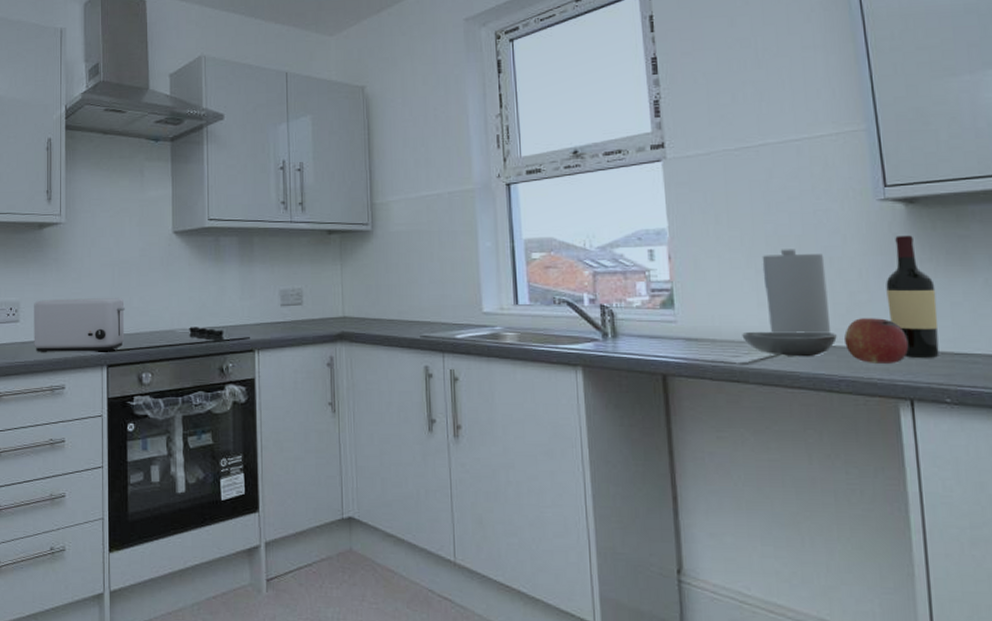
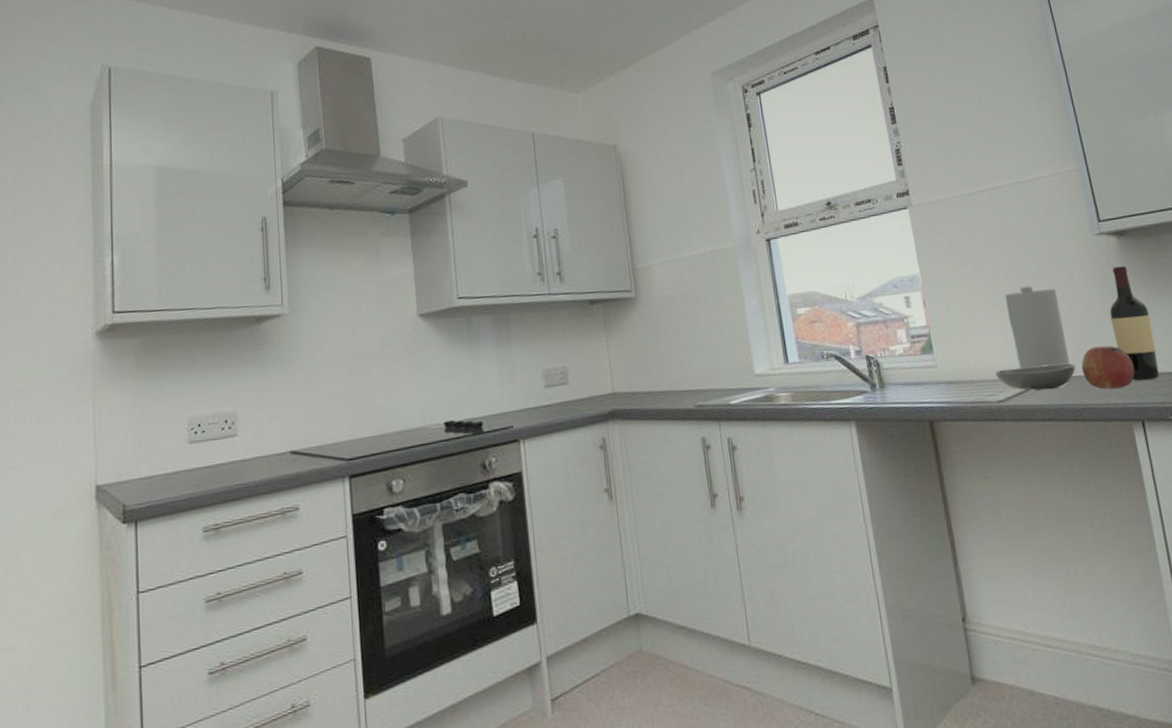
toaster: present [34,297,126,353] -> none [255,395,369,471]

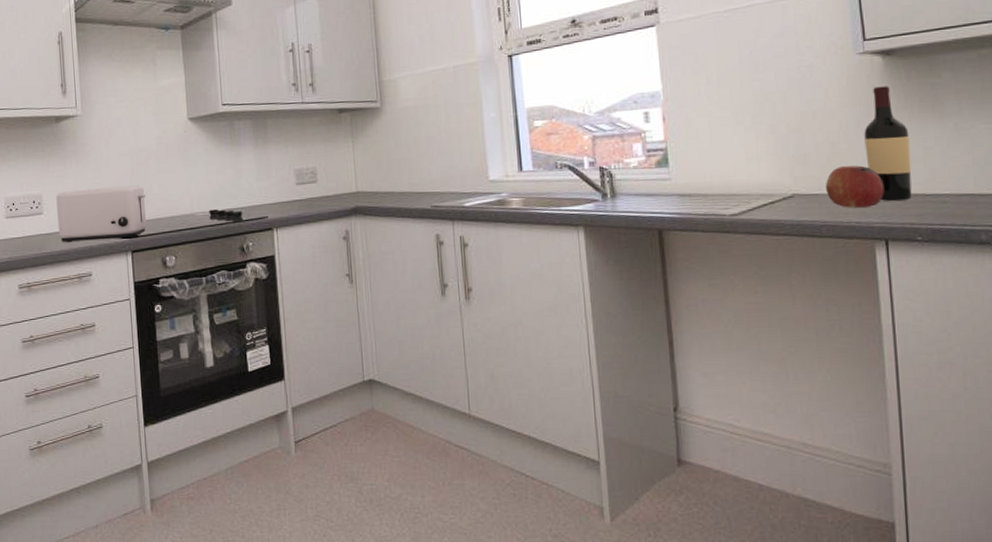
toaster: none [255,395,369,471] -> present [56,185,147,243]
bowl: present [995,363,1076,391] -> none [732,181,819,206]
paper towel holder: present [1004,286,1071,369] -> none [750,104,814,185]

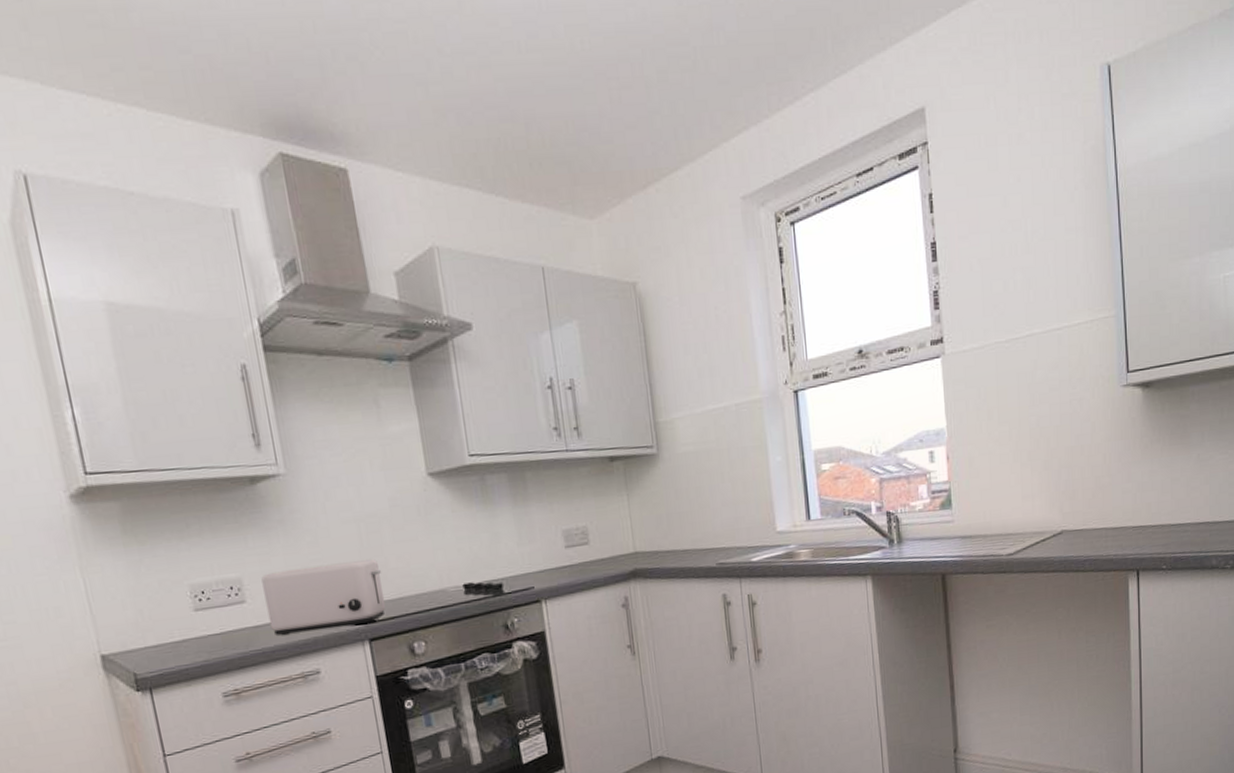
fruit: present [826,165,885,208] -> none [1090,499,1138,542]
wine bottle: present [864,86,912,202] -> none [1124,418,1161,533]

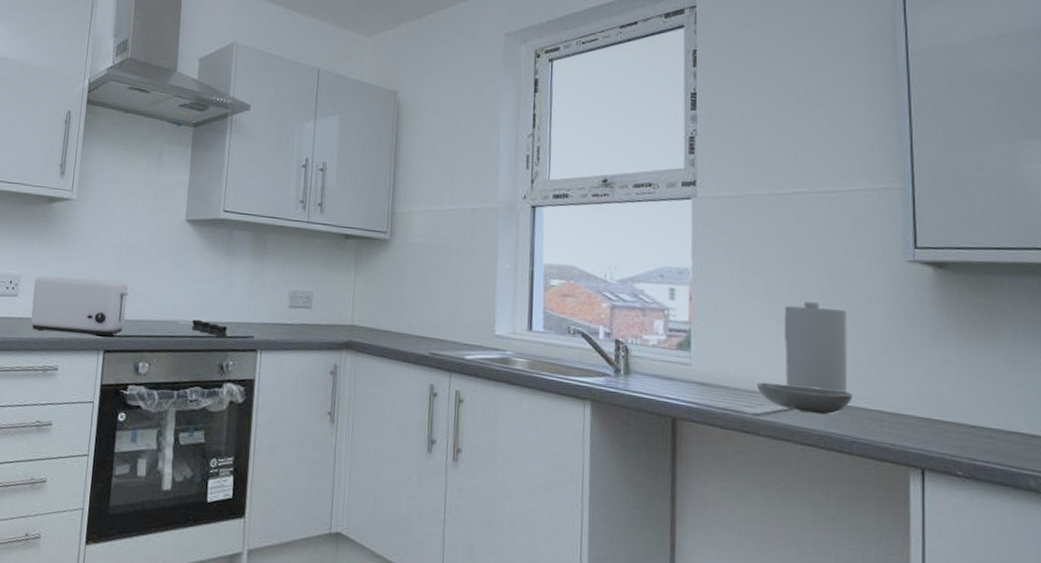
bowl: none [1008,516,1084,544] -> present [757,382,853,415]
paper towel holder: none [1026,439,1080,523] -> present [783,301,848,393]

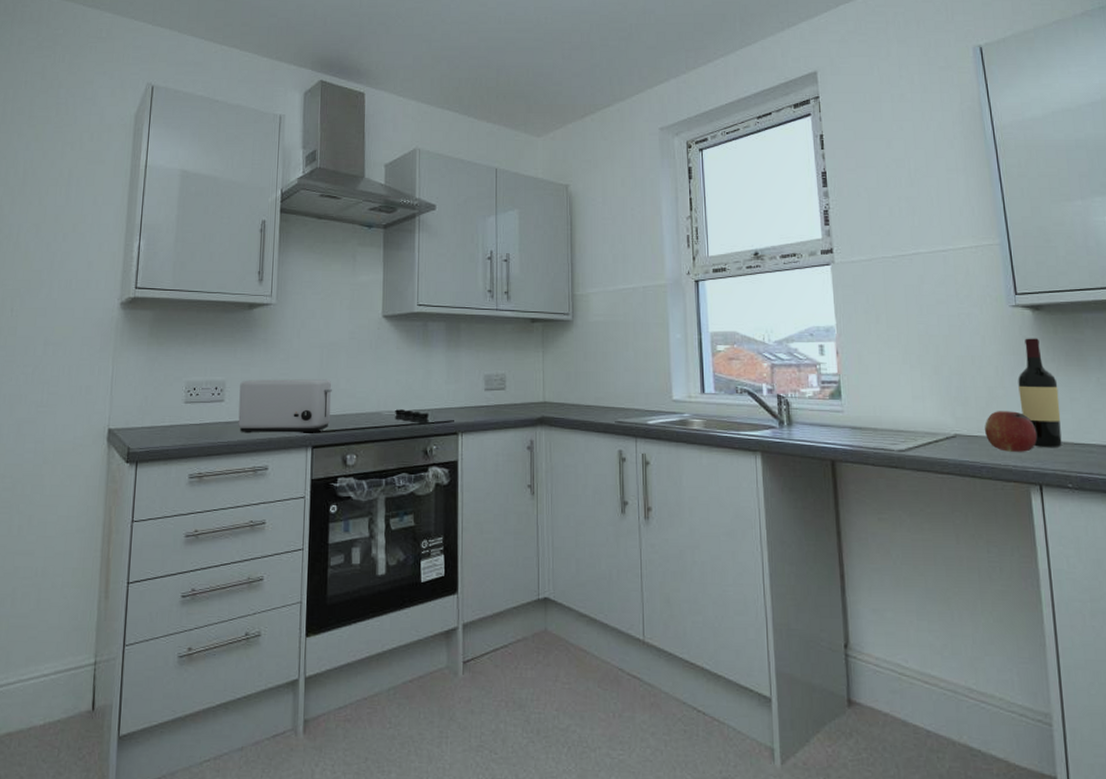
bowl: present [757,382,853,415] -> none [899,421,979,446]
paper towel holder: present [783,301,848,393] -> none [915,347,974,425]
fruit: none [861,380,925,430] -> present [985,411,1038,452]
wine bottle: none [907,299,957,430] -> present [1018,338,1062,449]

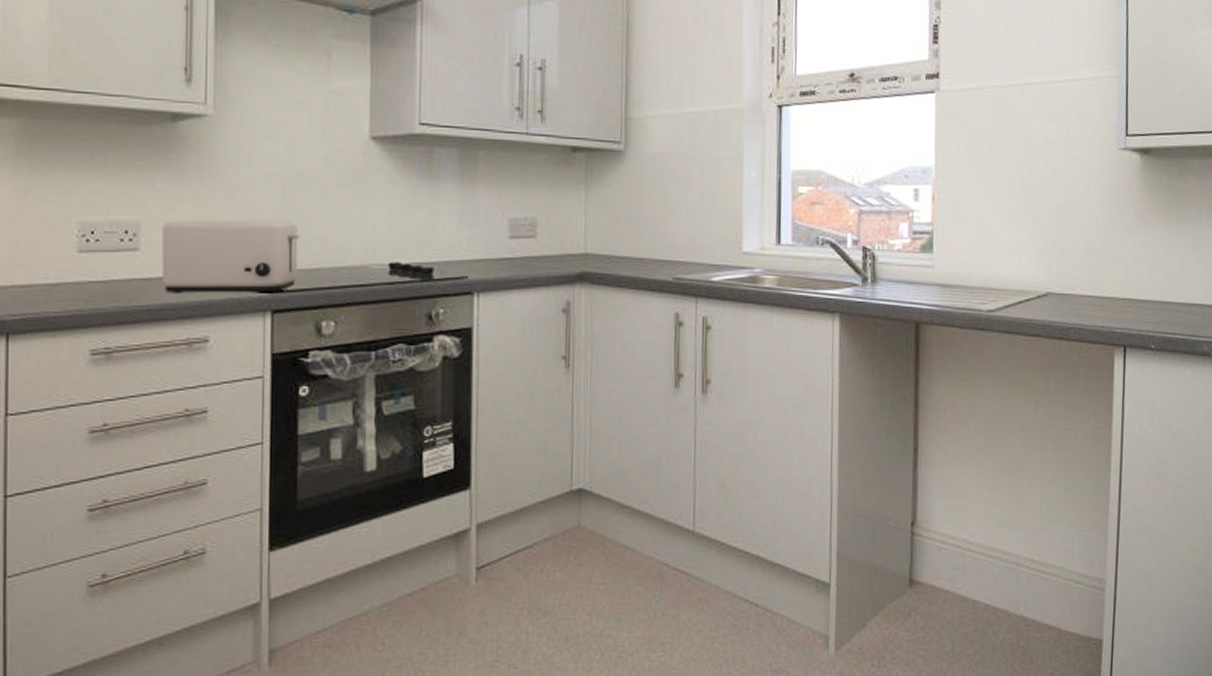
fruit: present [985,411,1038,452] -> none [1078,267,1129,311]
wine bottle: present [1018,338,1062,449] -> none [1116,186,1155,307]

